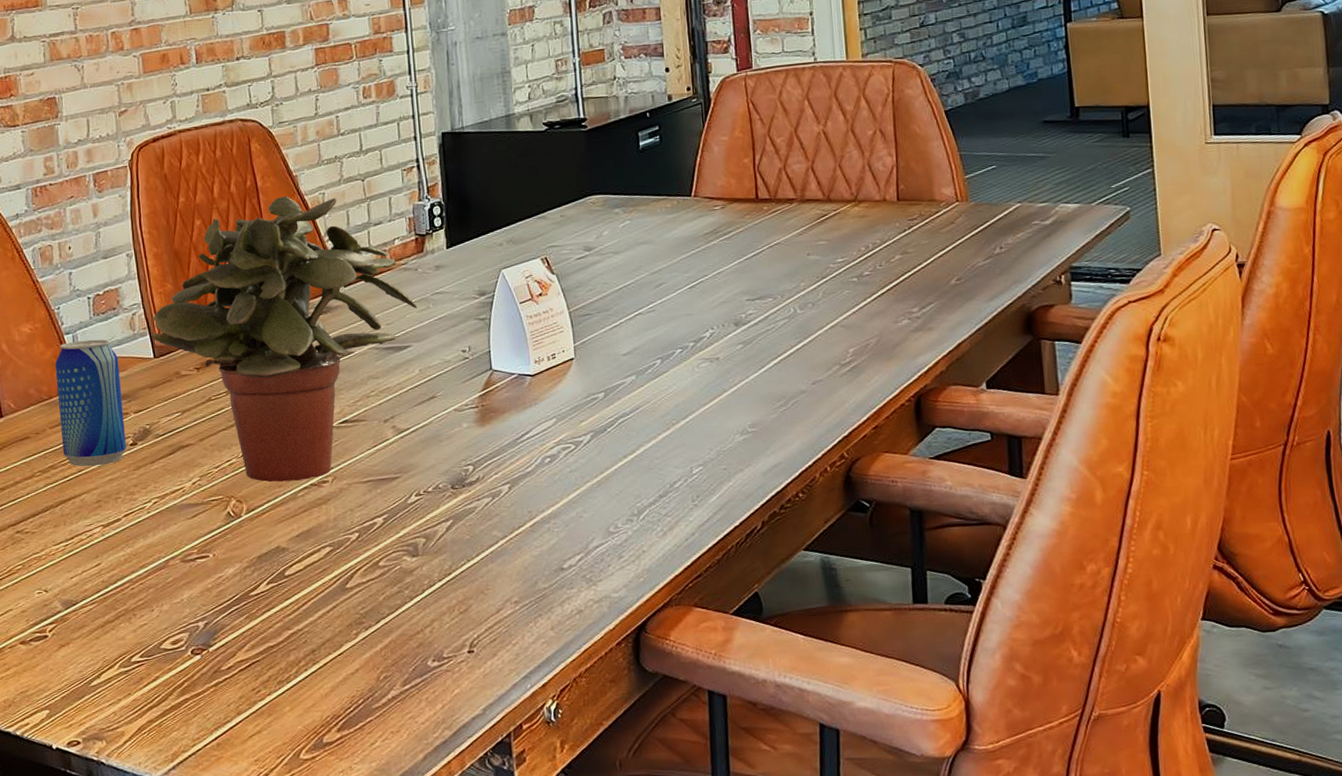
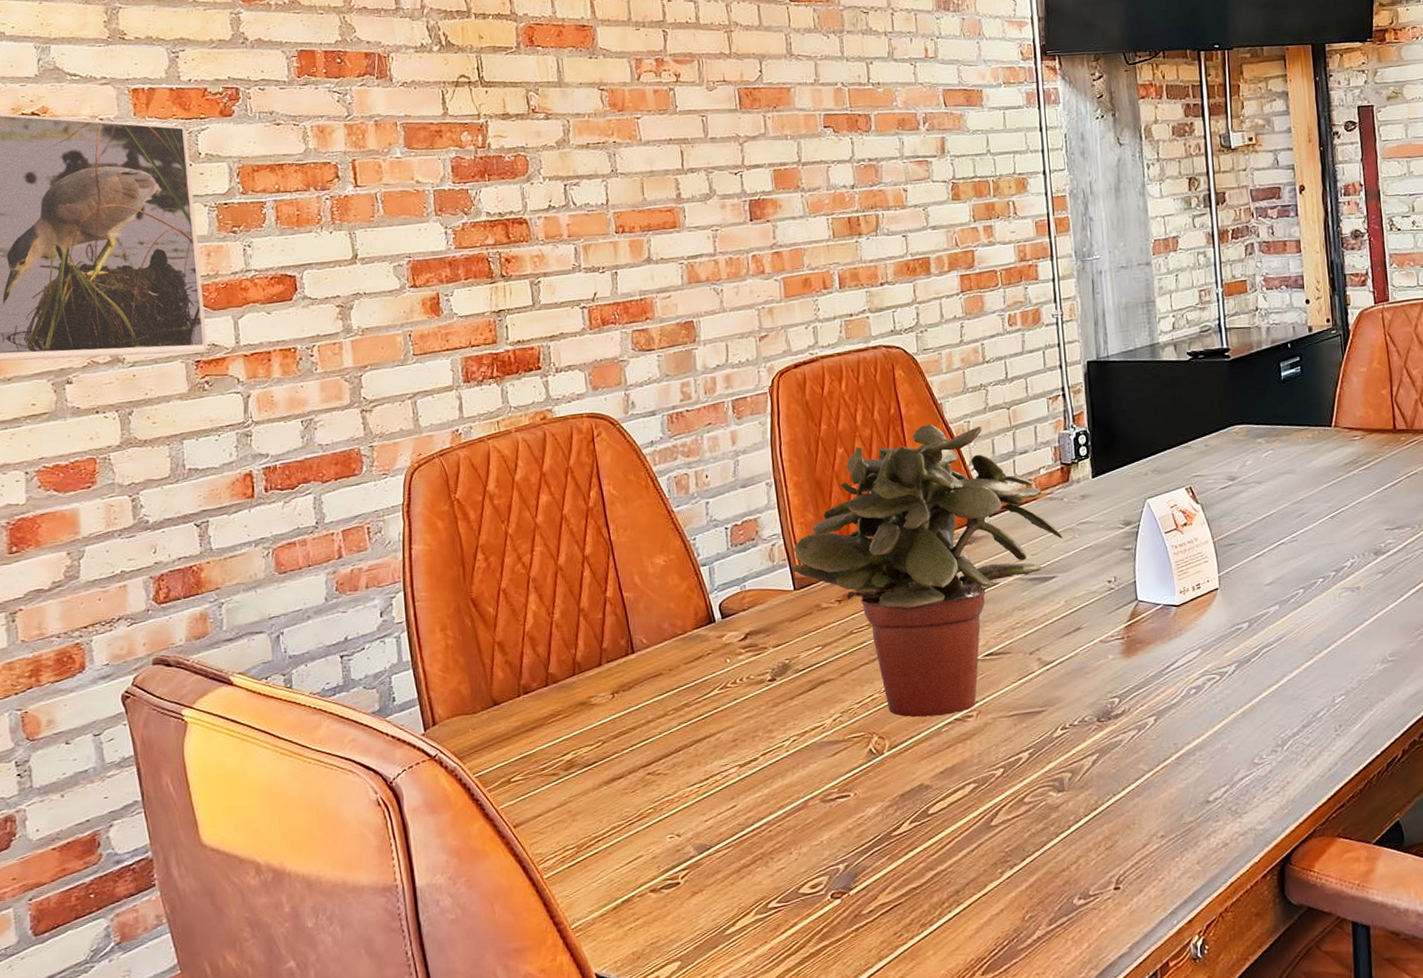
beer can: present [54,339,126,467] -> none [690,571,765,704]

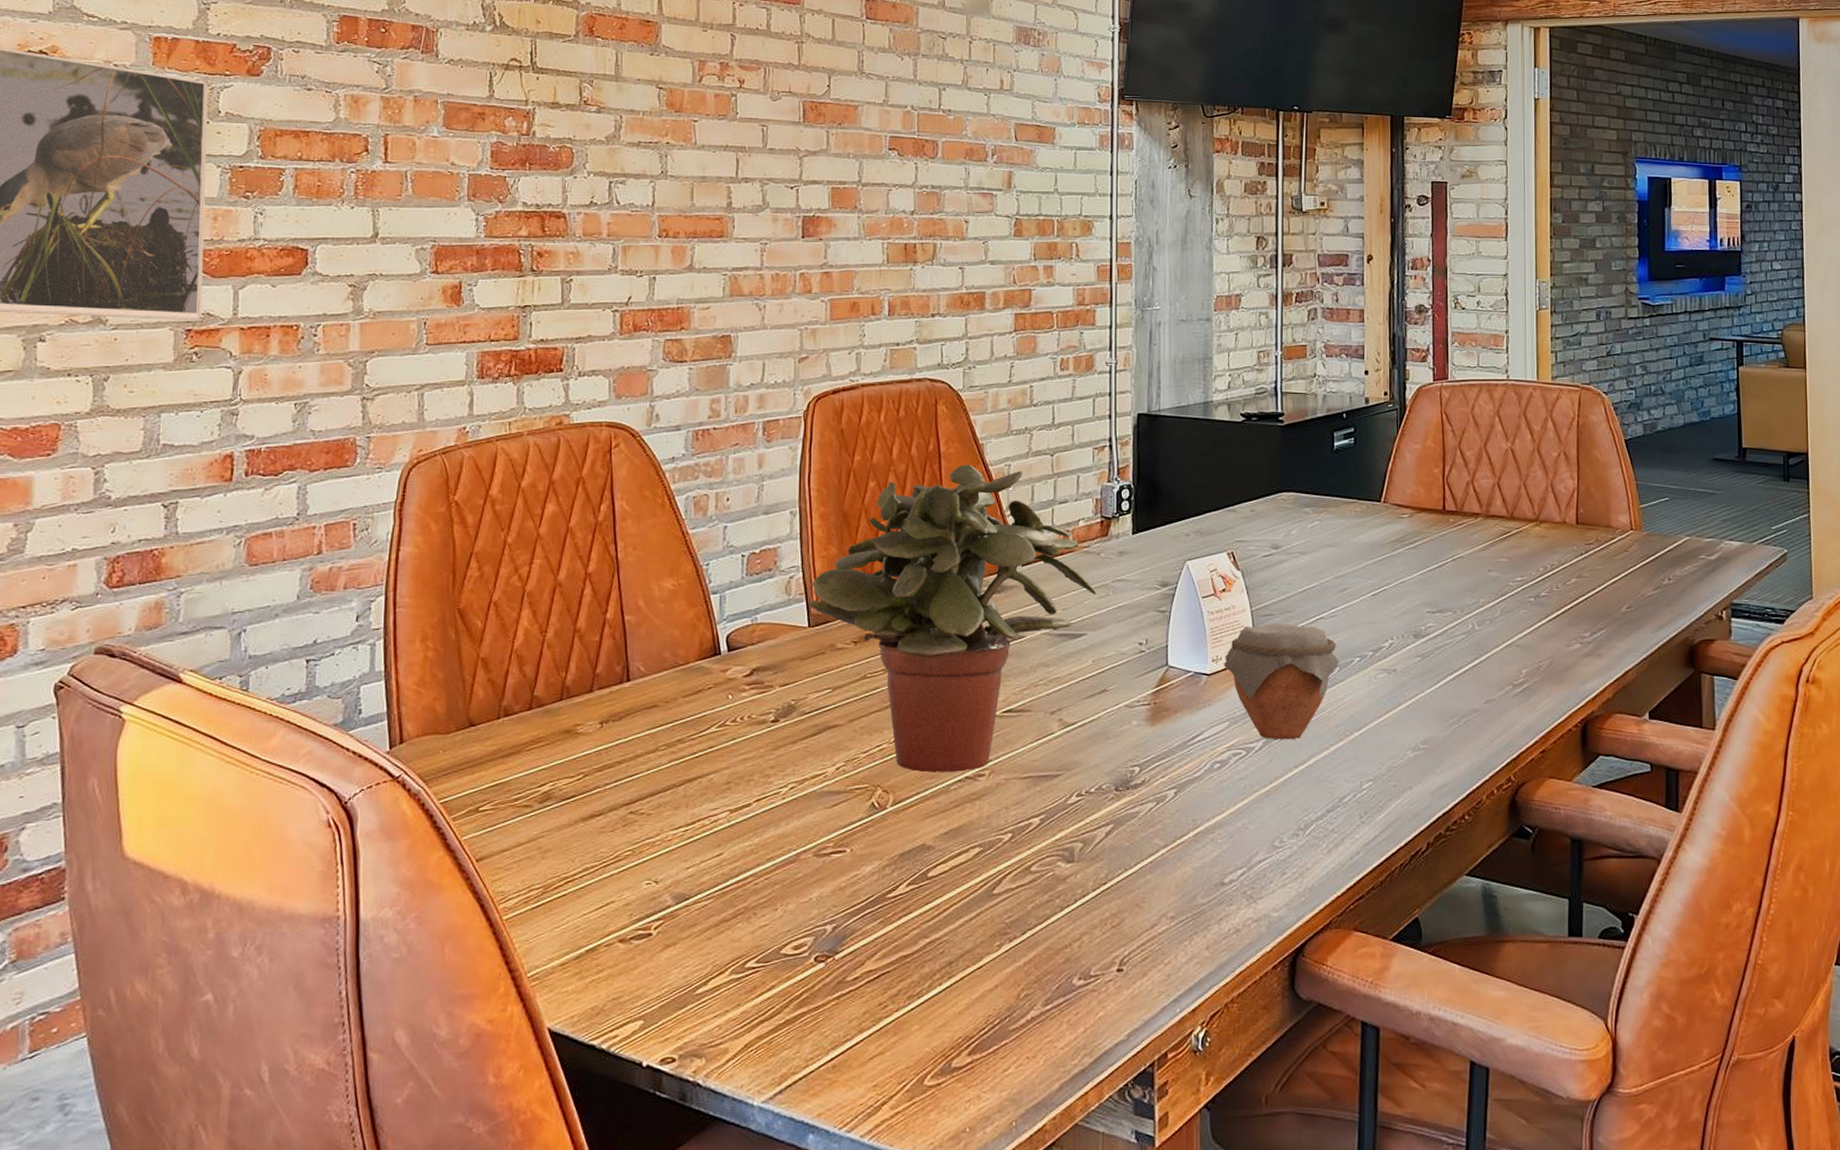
jar: none [1191,551,1304,663] -> present [1224,624,1340,740]

